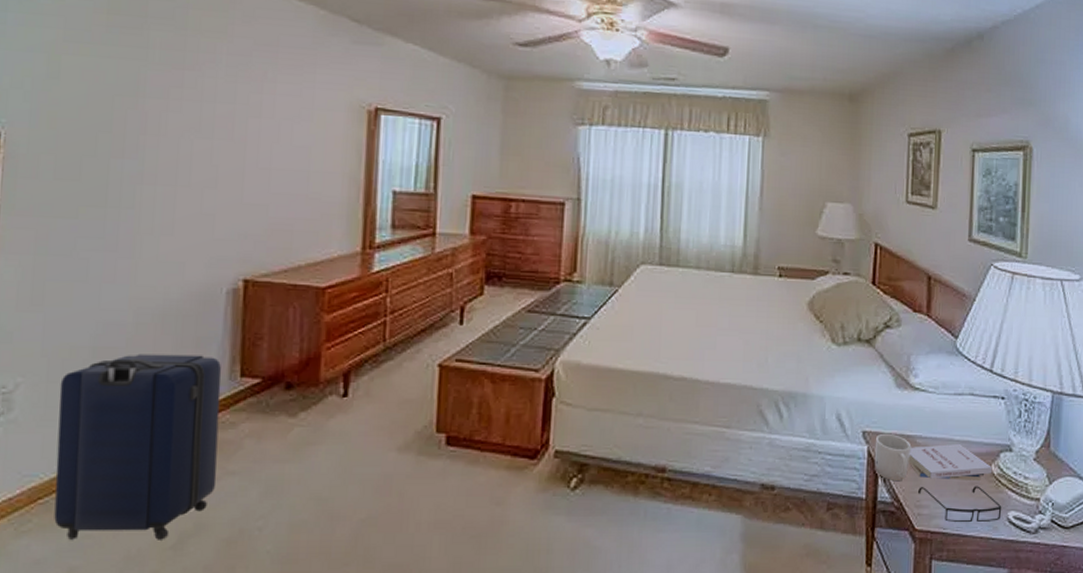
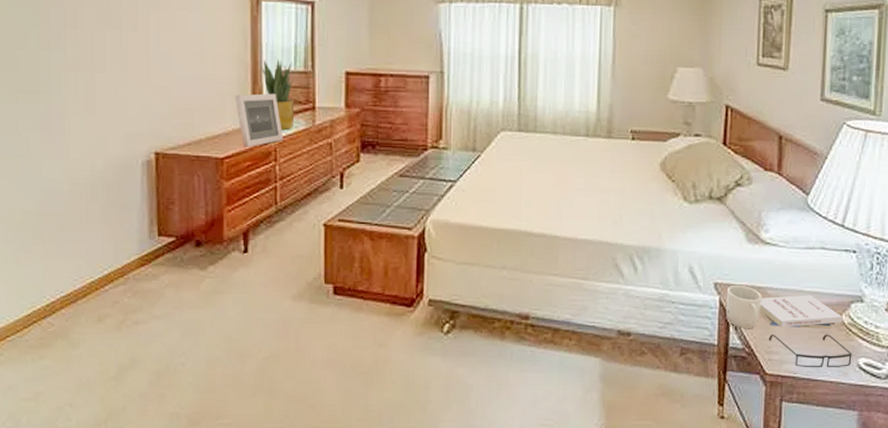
suitcase: present [54,354,222,540] -> none [15,217,145,372]
picture frame: none [342,216,398,277] -> present [234,93,284,149]
planter: none [373,178,413,258] -> present [259,59,295,131]

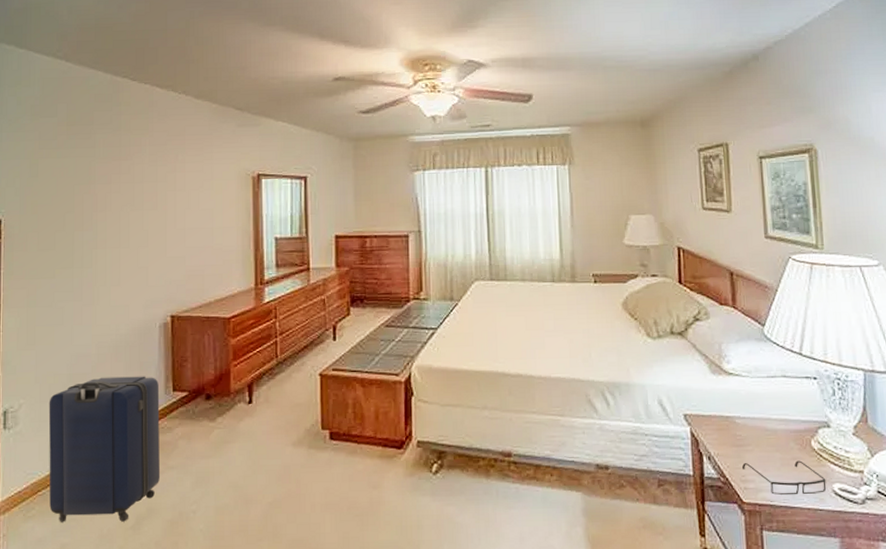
suitcase: none [15,217,145,372] -> present [48,376,161,522]
picture frame: present [234,93,284,149] -> none [239,258,283,308]
planter: present [259,59,295,131] -> none [260,227,292,291]
mug: present [725,285,762,330] -> none [696,415,732,459]
books: present [759,295,843,330] -> none [729,423,813,457]

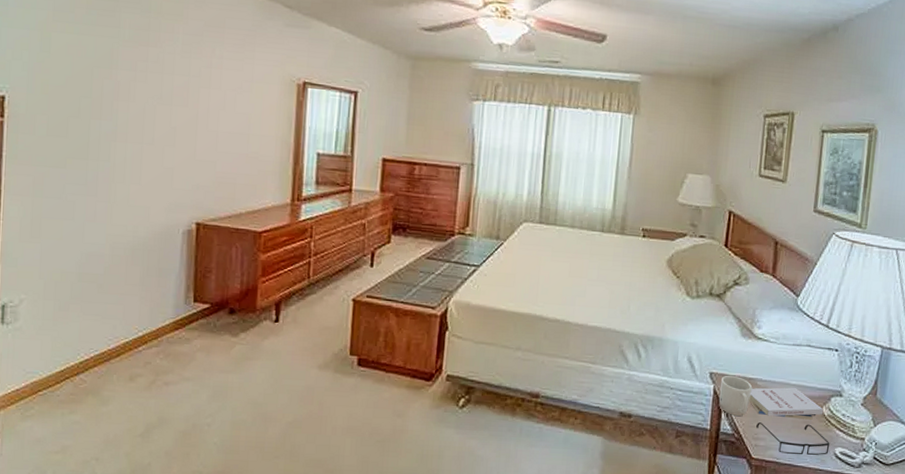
suitcase: present [48,376,161,522] -> none [51,280,179,429]
mug: none [696,415,732,459] -> present [718,375,753,417]
books: none [729,423,813,457] -> present [749,387,824,421]

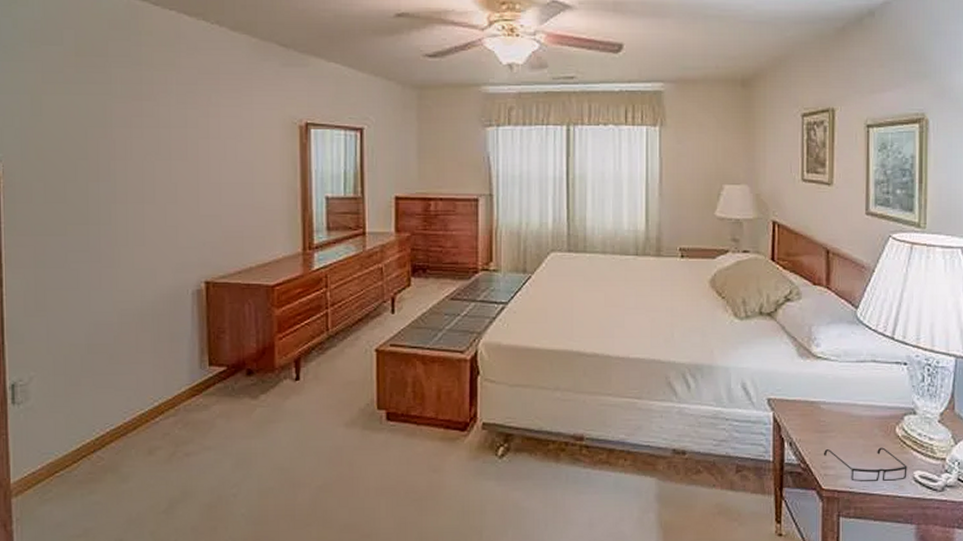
mug: present [718,375,753,417] -> none [780,400,816,445]
books: present [749,387,824,421] -> none [813,409,897,443]

